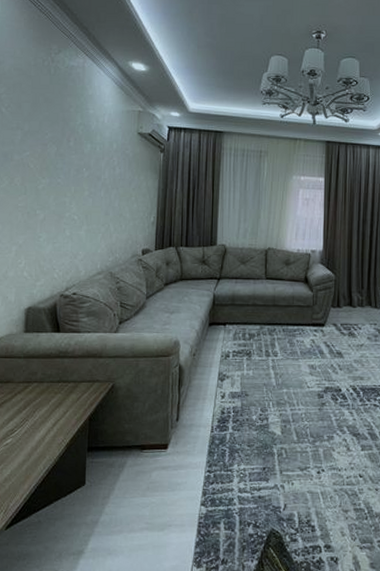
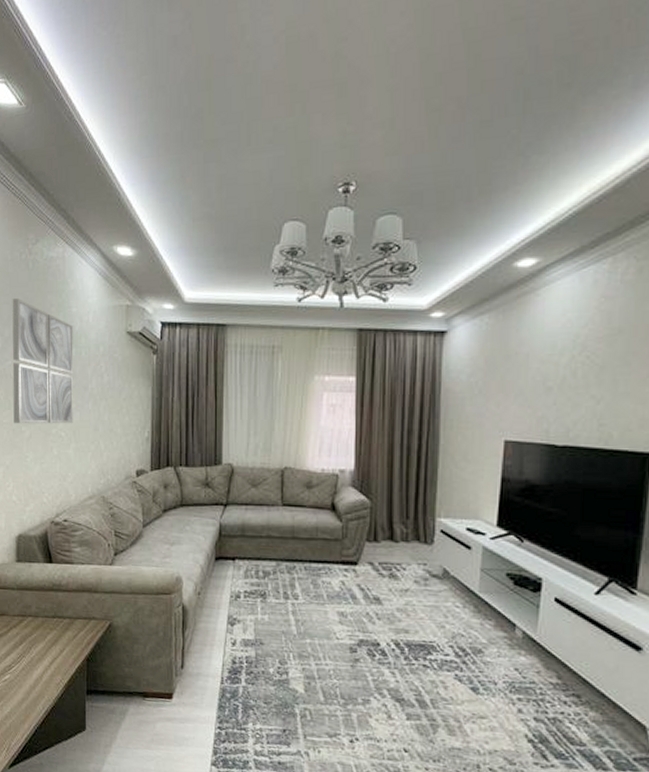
wall art: none [29,98,89,209] -> present [12,298,74,424]

